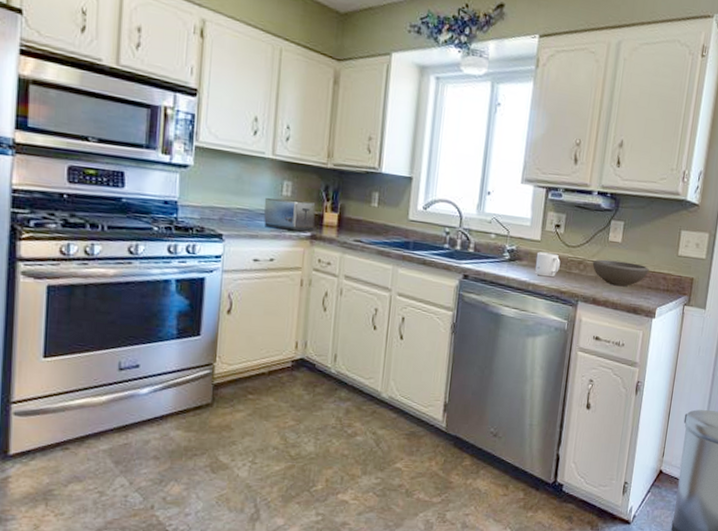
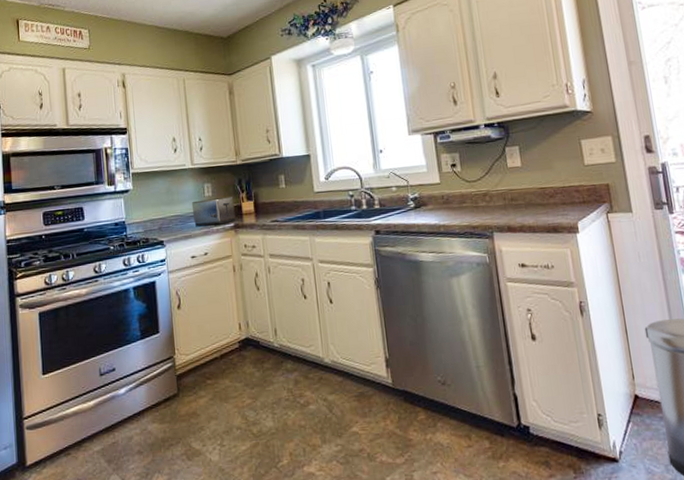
mug: present [535,251,560,278] -> none [439,191,466,217]
bowl: present [592,259,649,287] -> none [497,183,558,210]

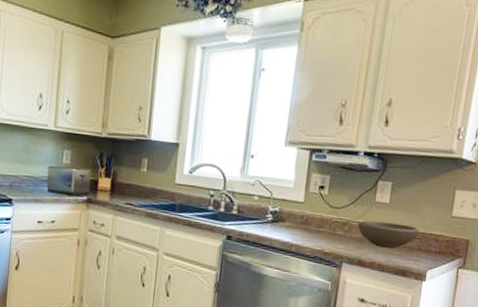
bowl: none [497,183,558,210] -> present [357,220,419,249]

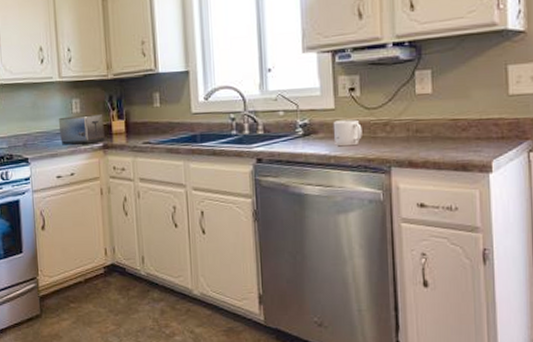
mug: none [298,213,324,239] -> present [333,119,362,147]
bowl: present [357,220,419,249] -> none [400,113,474,143]

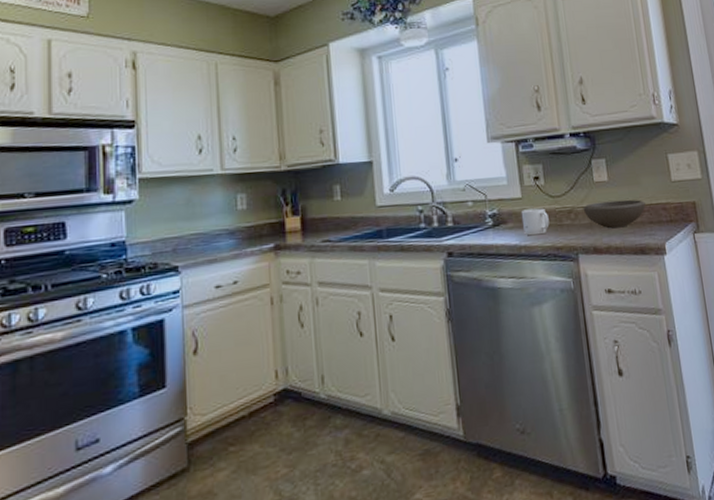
toaster: present [58,114,106,145] -> none [219,210,278,248]
bowl: none [400,113,474,143] -> present [582,199,646,229]

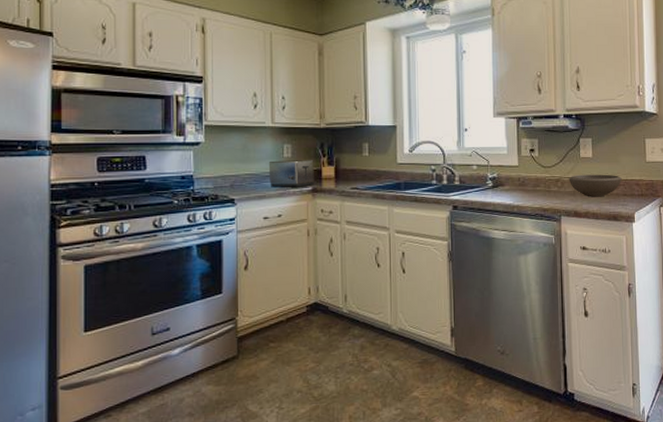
toaster: none [219,210,278,248] -> present [268,160,315,188]
mug: present [520,208,550,236] -> none [516,175,539,198]

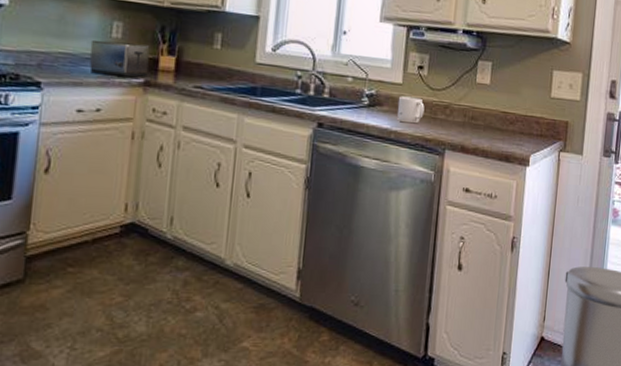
mug: none [516,175,539,198] -> present [397,96,425,124]
bowl: present [568,174,622,197] -> none [459,103,521,133]

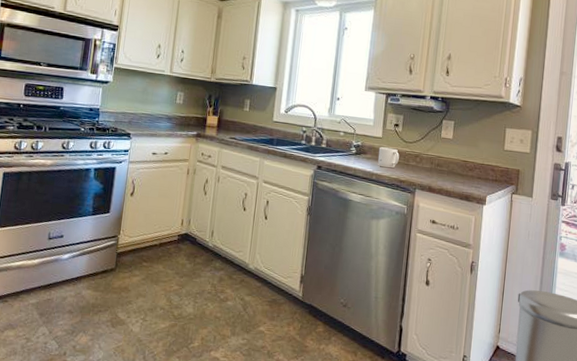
toaster: present [90,39,150,78] -> none [161,104,201,131]

